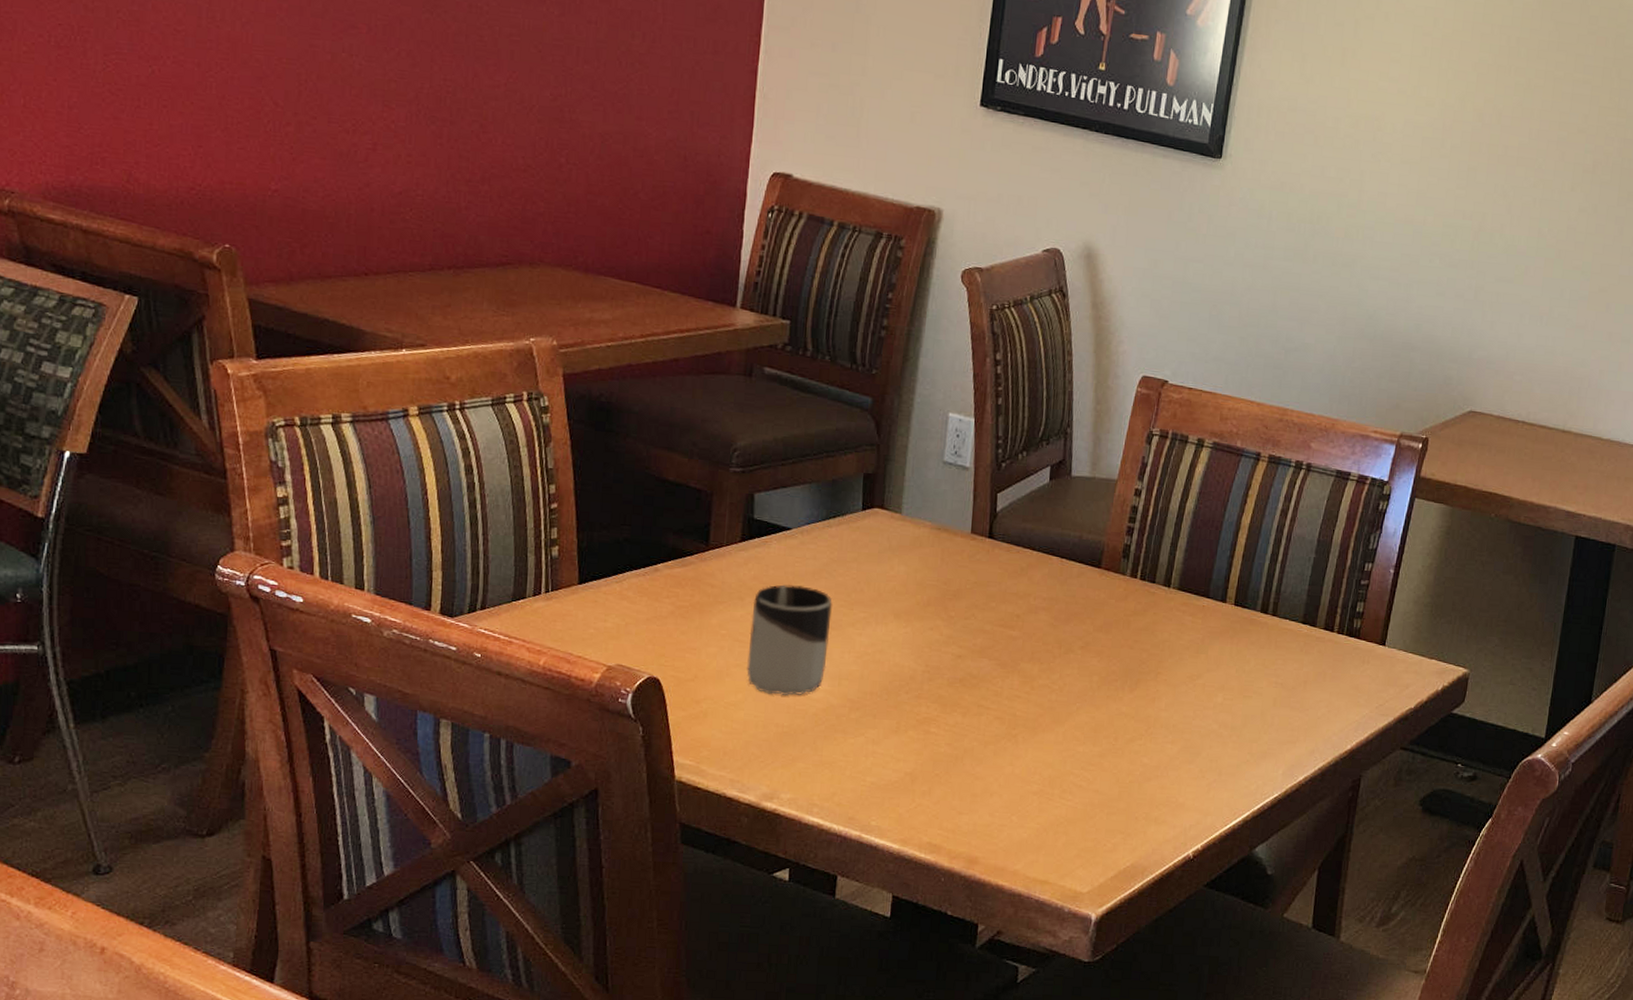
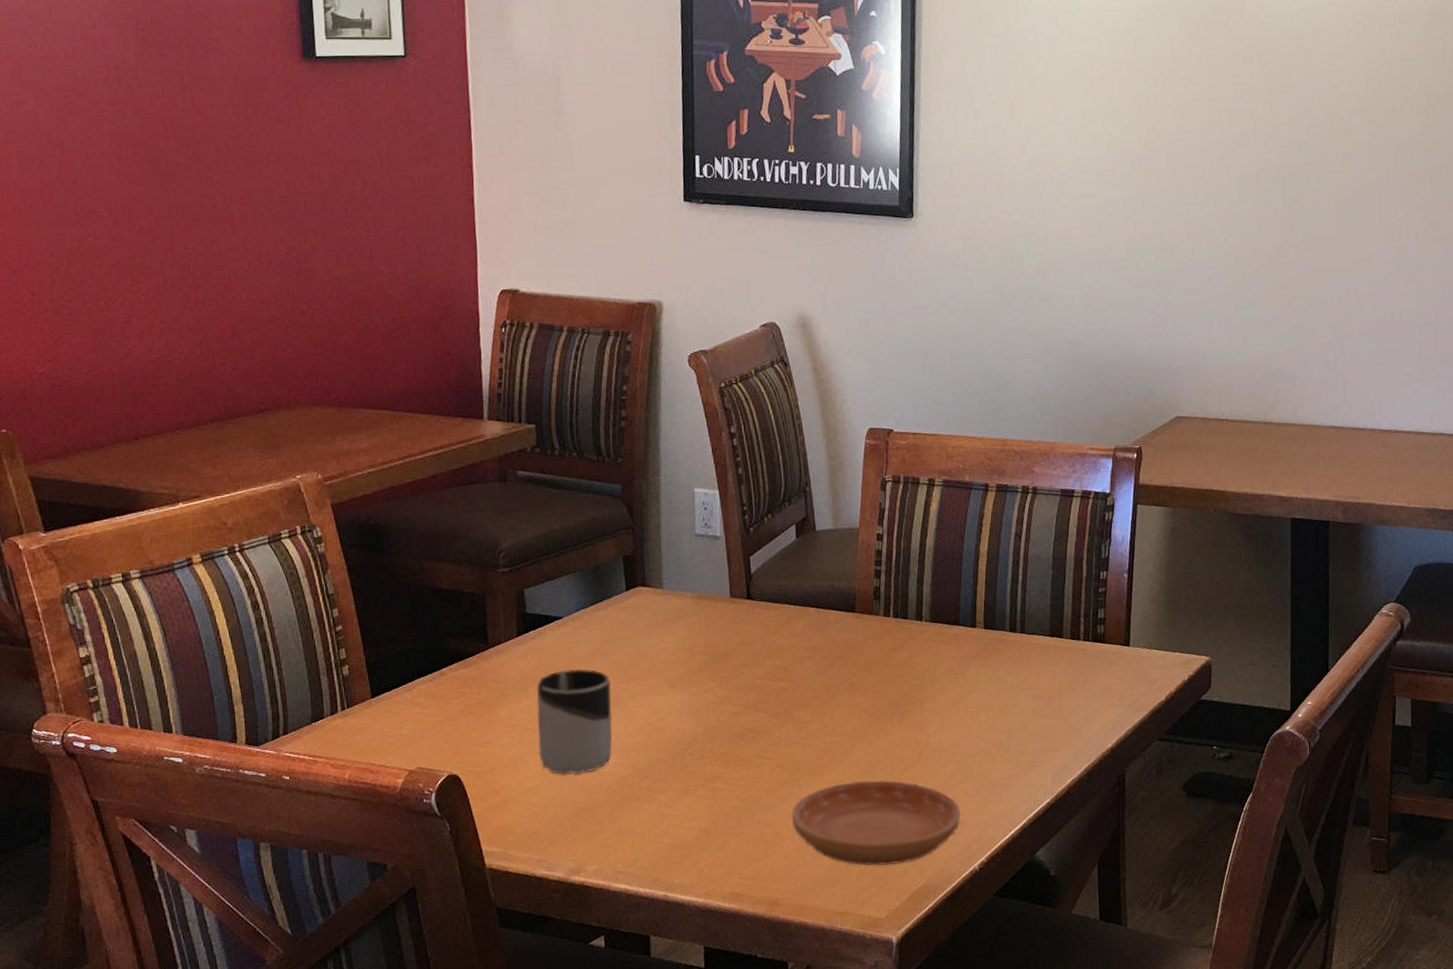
saucer: none [1003,745,1182,839] -> present [791,780,961,866]

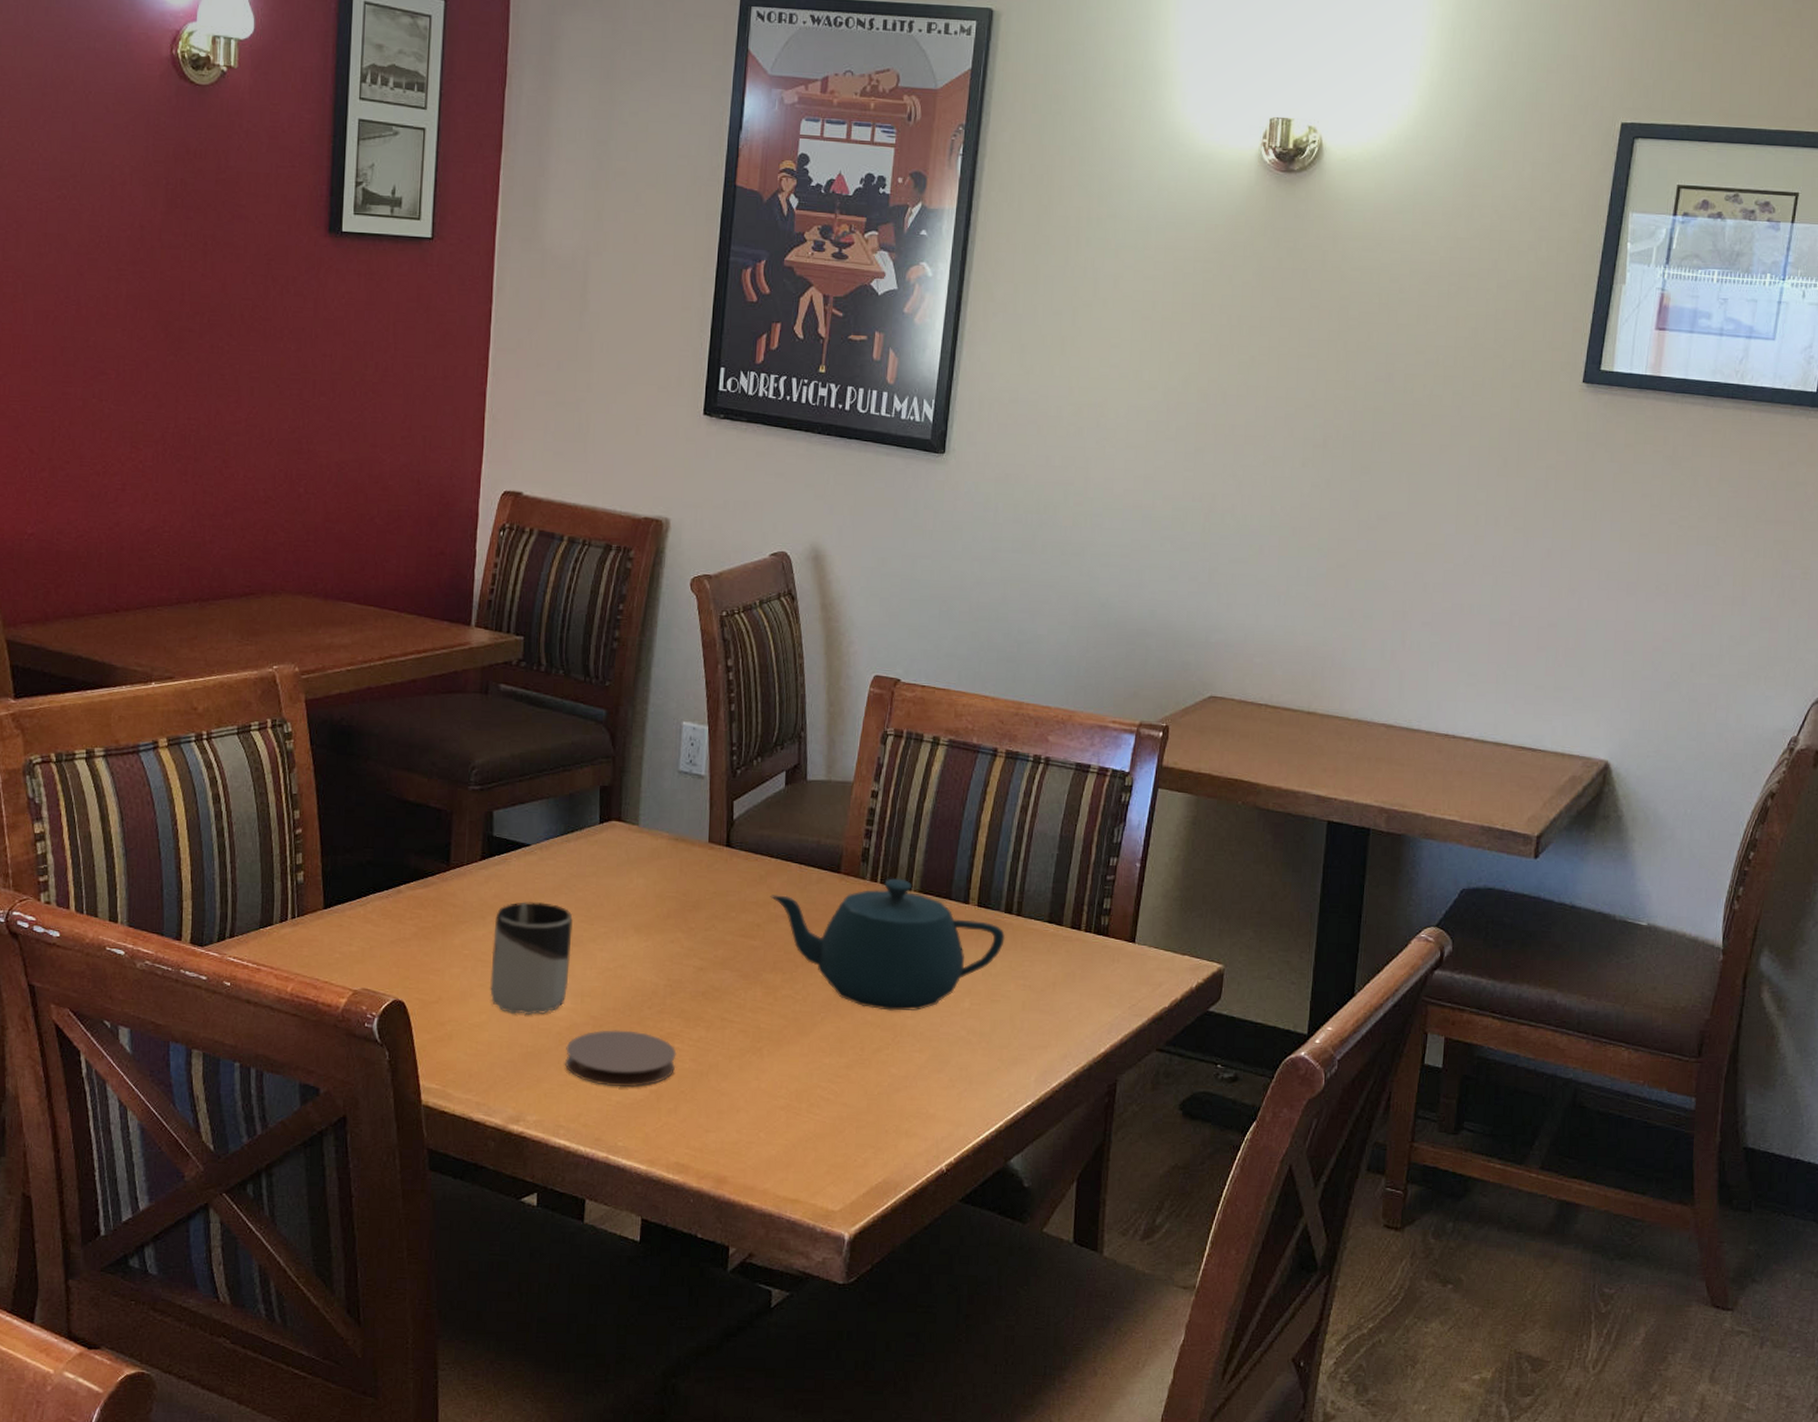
coaster: none [616,777,721,830] -> present [564,1029,677,1088]
saucer: present [791,780,961,866] -> none [749,1057,933,1154]
teapot: none [792,611,1013,732] -> present [770,878,1006,1011]

